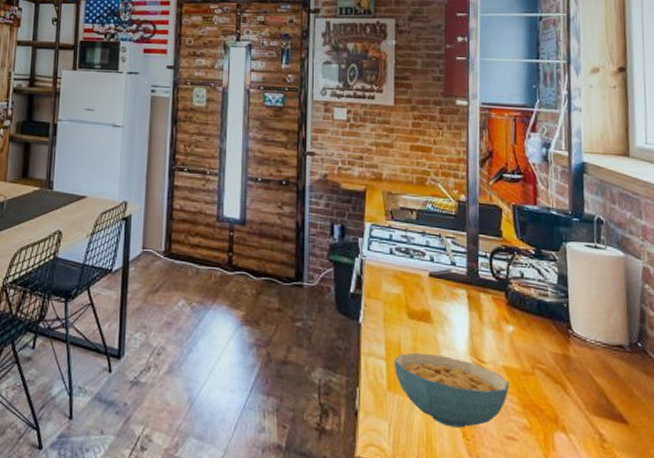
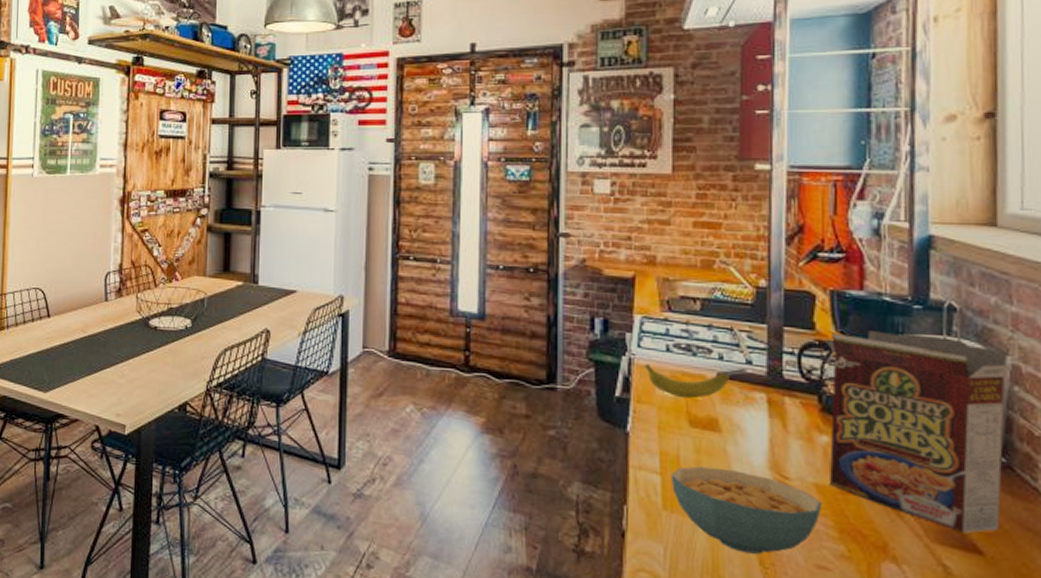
banana: none [372,265,438,295] -> present [643,364,729,399]
cereal box: none [510,238,644,407] -> present [826,331,1014,534]

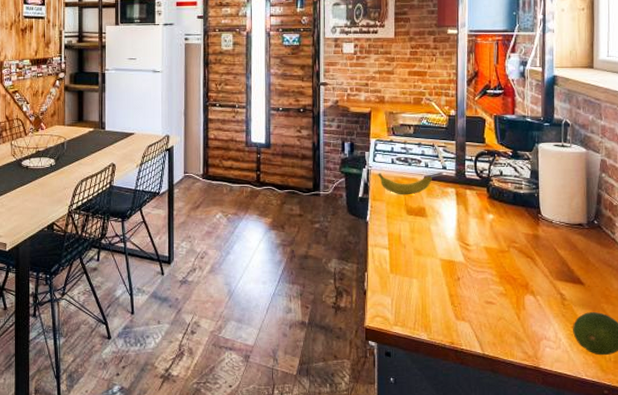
cereal bowl: present [670,466,823,554] -> none [395,241,490,298]
cereal box: present [826,331,1014,534] -> none [492,142,602,272]

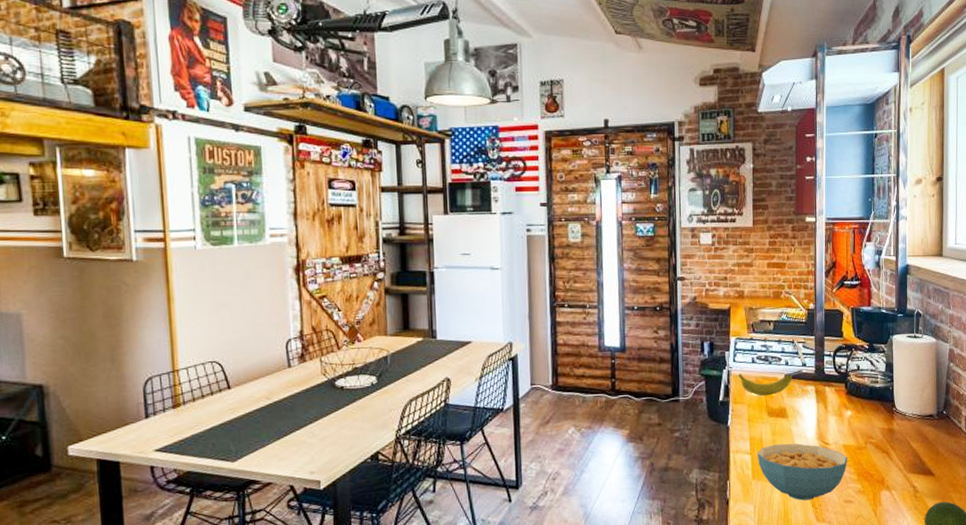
cereal bowl: none [395,241,490,298] -> present [757,443,848,501]

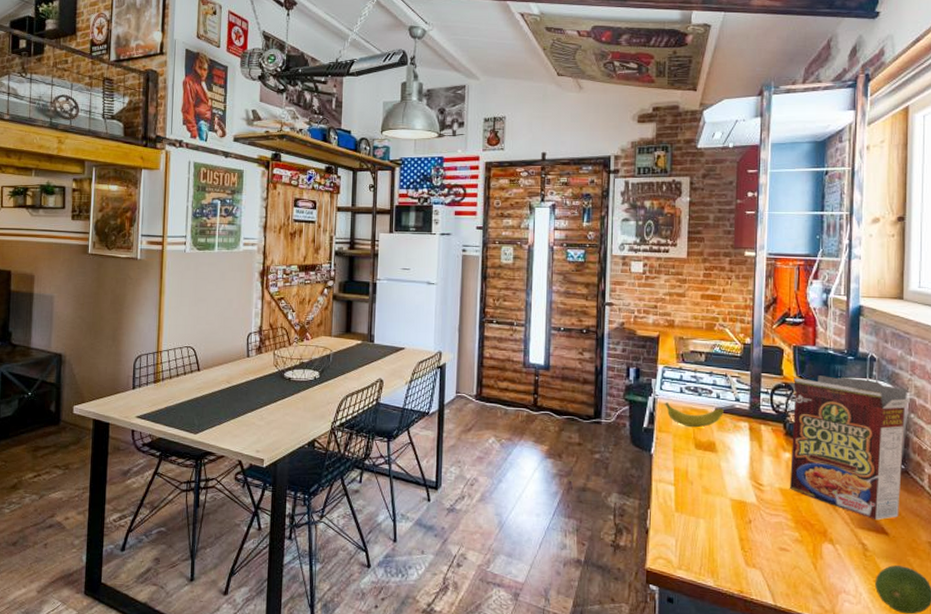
cereal bowl: present [757,443,848,501] -> none [681,478,785,542]
cereal box: none [849,333,950,464] -> present [790,375,911,521]

